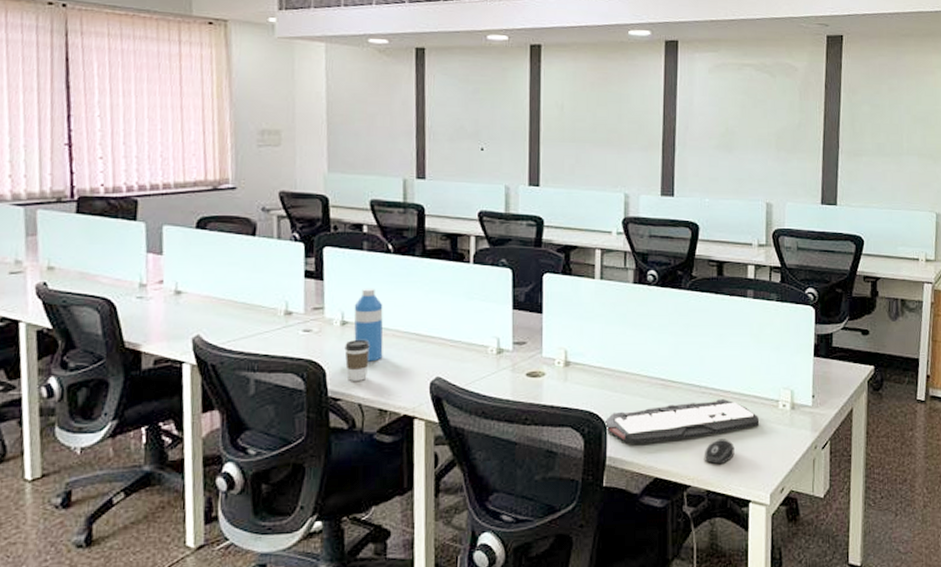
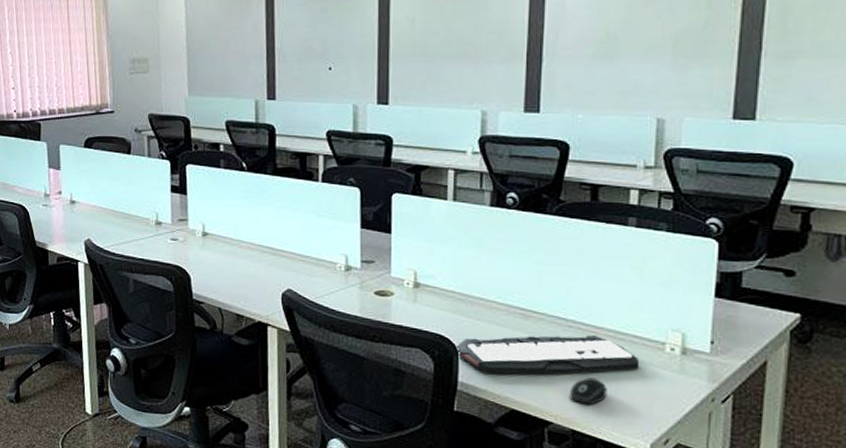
coffee cup: present [344,339,370,381] -> none [206,249,228,287]
water bottle: present [354,288,384,362] -> none [213,202,239,271]

